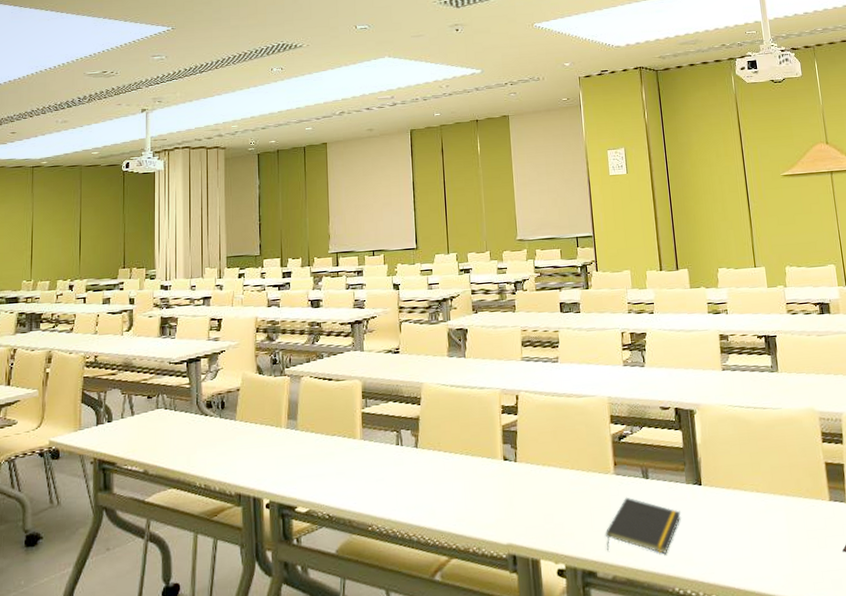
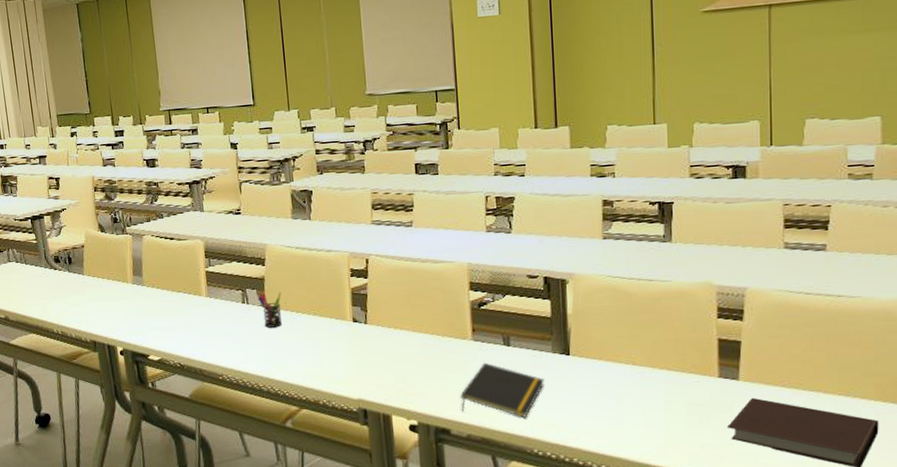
pen holder: none [411,432,435,470] -> present [257,292,282,328]

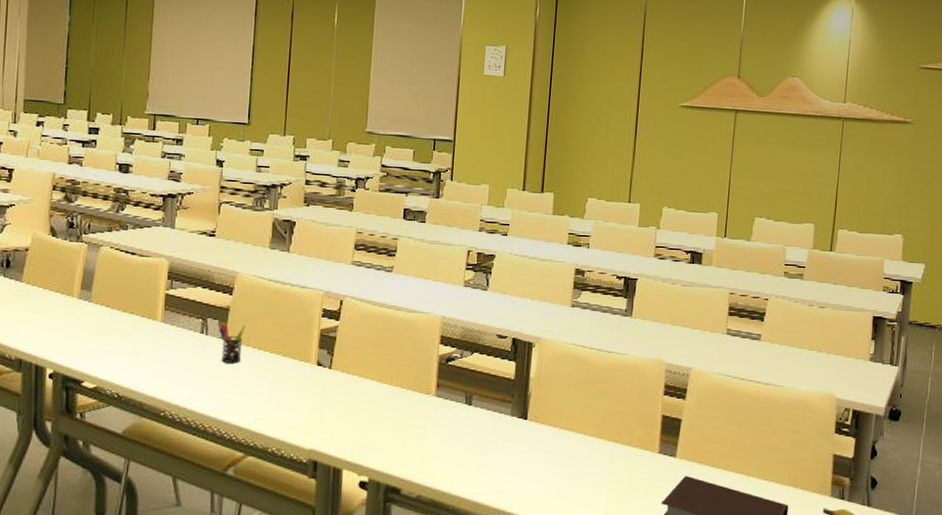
notepad: present [460,362,544,419] -> none [415,420,500,482]

